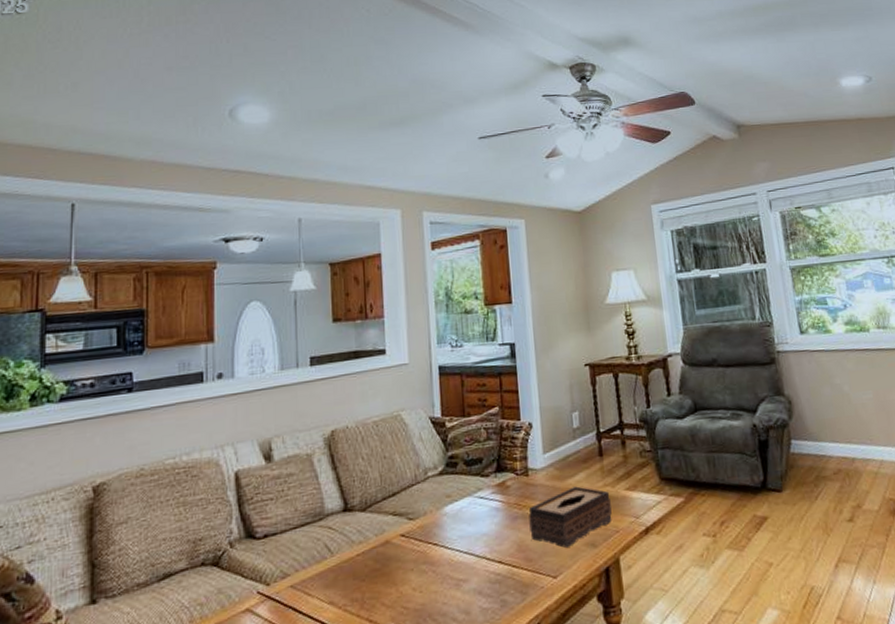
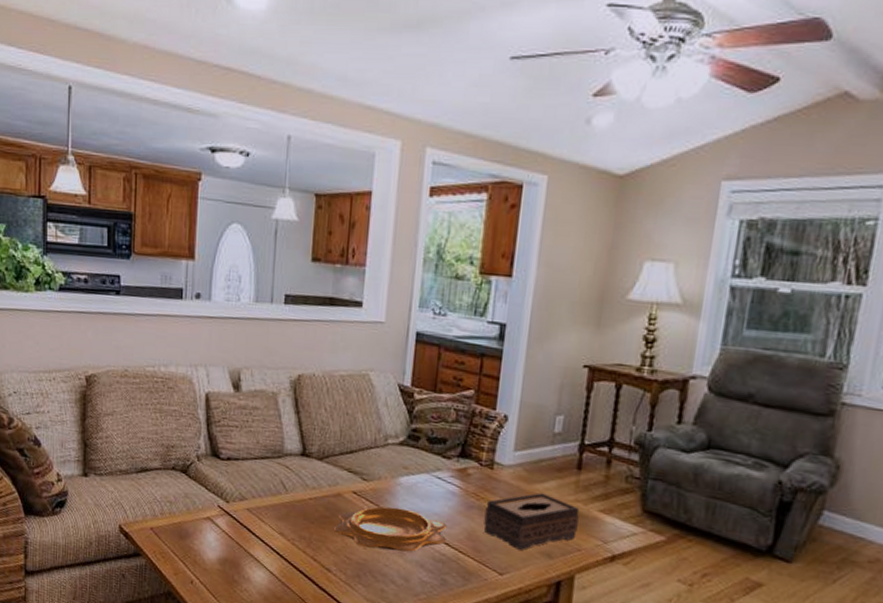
decorative bowl: none [385,537,498,591] -> present [333,506,448,552]

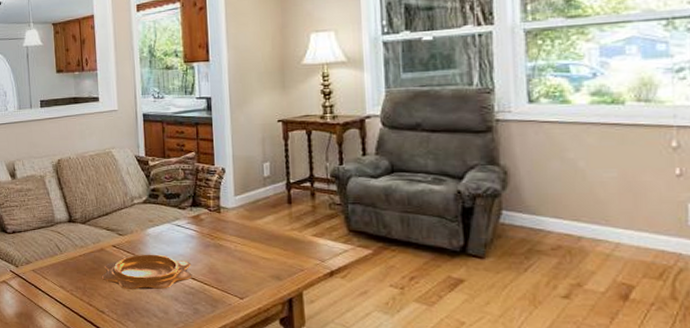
tissue box: present [483,493,580,550] -> none [220,227,298,276]

